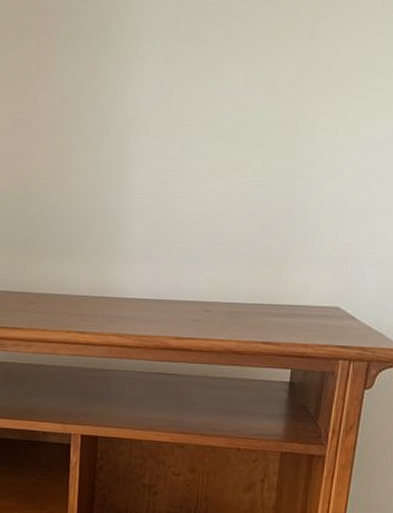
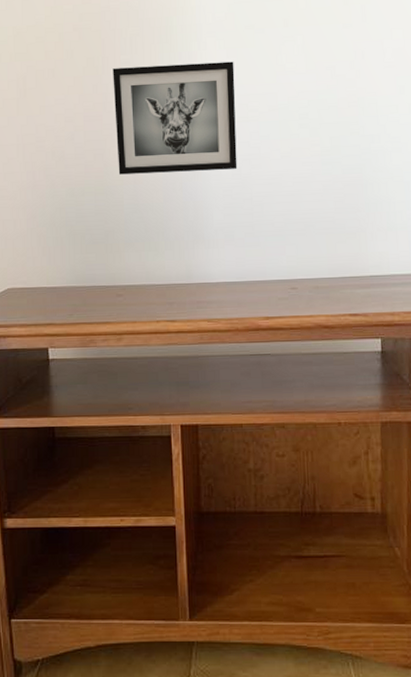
wall art: none [42,71,171,184] -> present [113,61,238,175]

